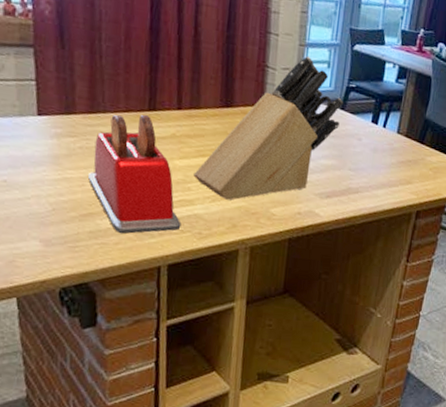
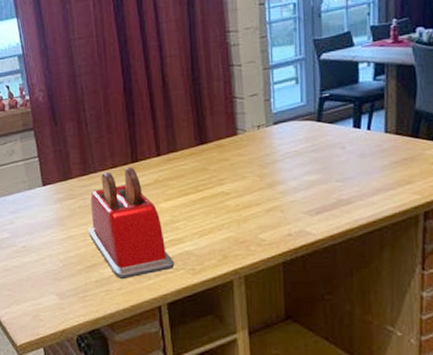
knife block: present [193,56,344,200] -> none [179,77,320,233]

